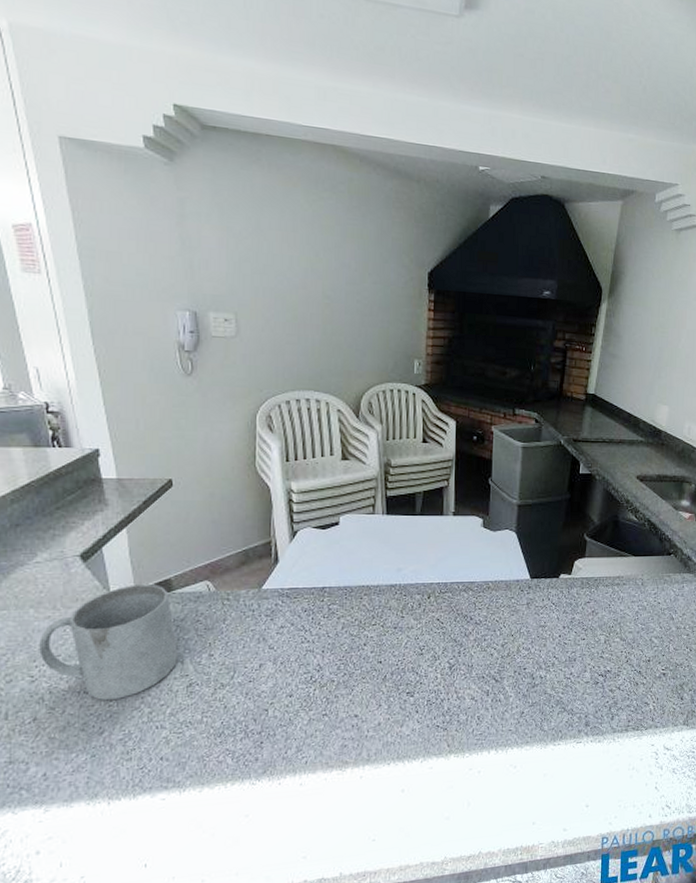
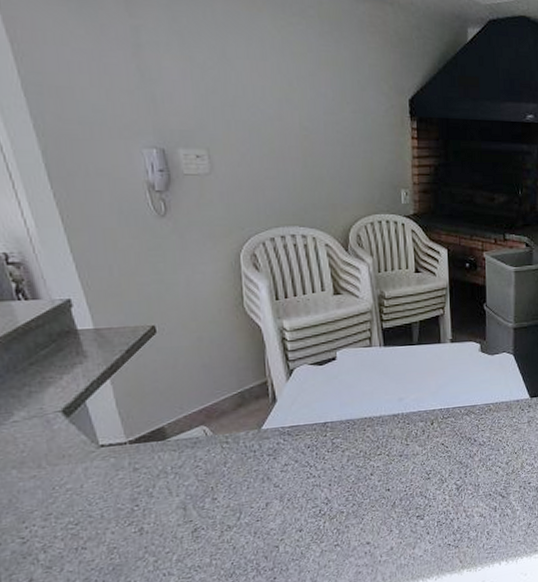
mug: present [39,584,179,700] -> none [26,434,180,554]

